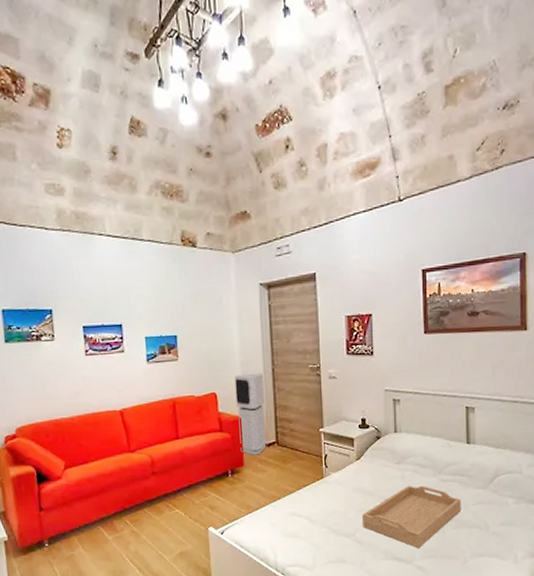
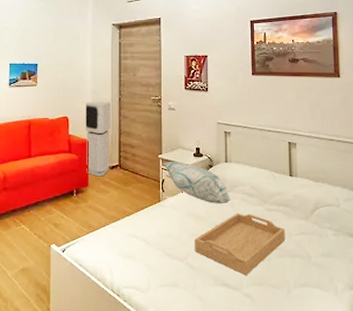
decorative pillow: none [326,435,402,477] -> present [164,162,231,204]

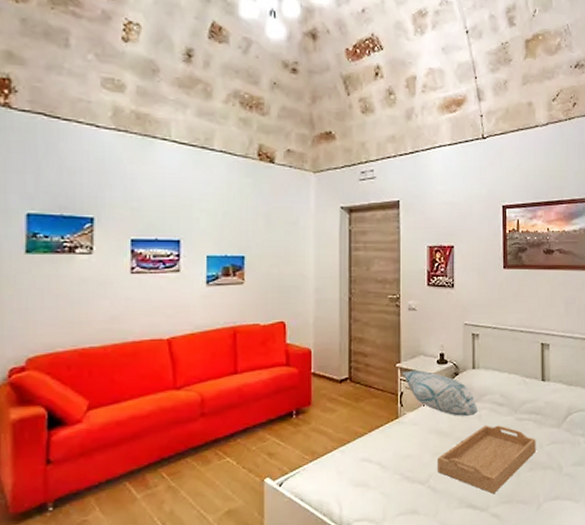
air purifier: present [85,101,111,177] -> none [307,301,340,393]

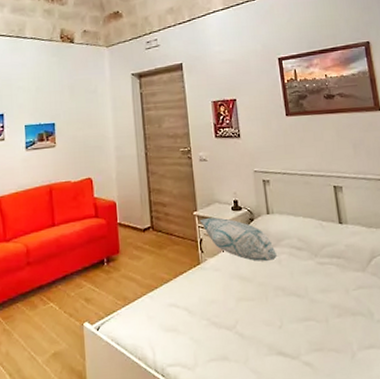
serving tray: present [438,425,536,494] -> none [242,269,342,342]

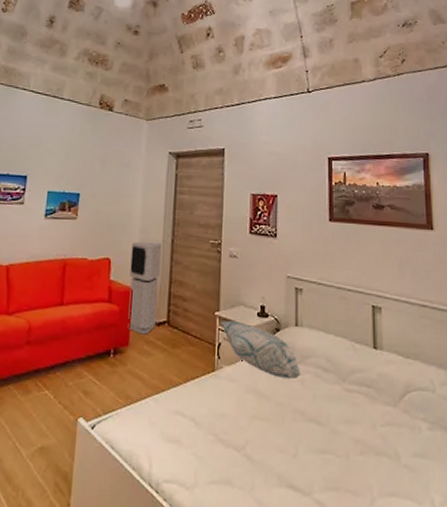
air purifier: none [109,157,143,242] -> present [127,241,162,335]

